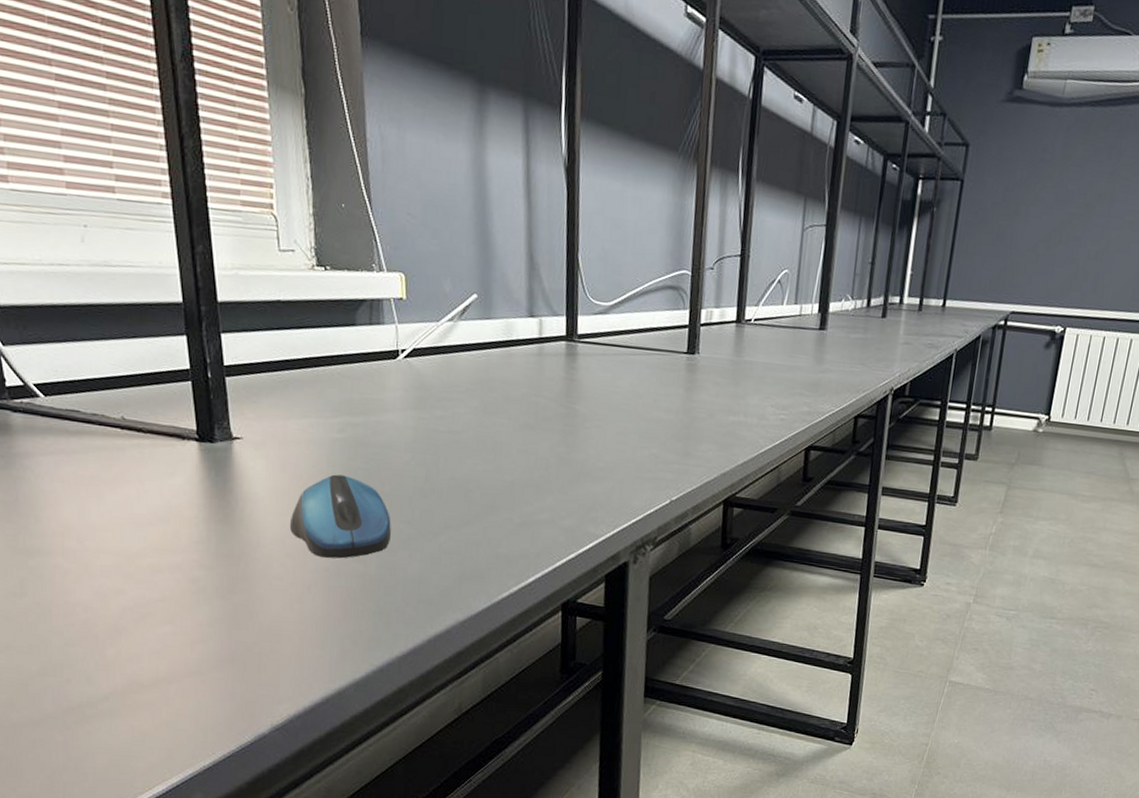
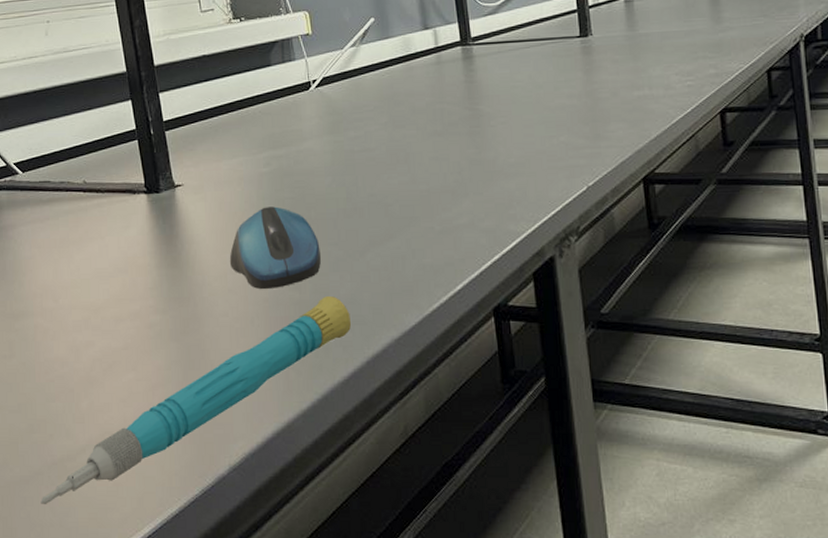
screwdriver: none [53,573,416,749] -> present [40,296,351,505]

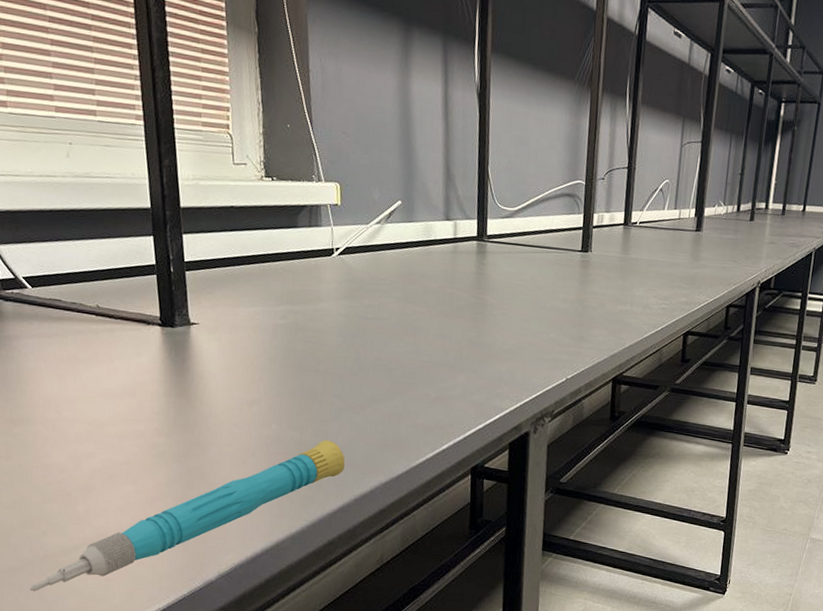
computer mouse: present [229,206,321,289] -> none [237,355,325,428]

